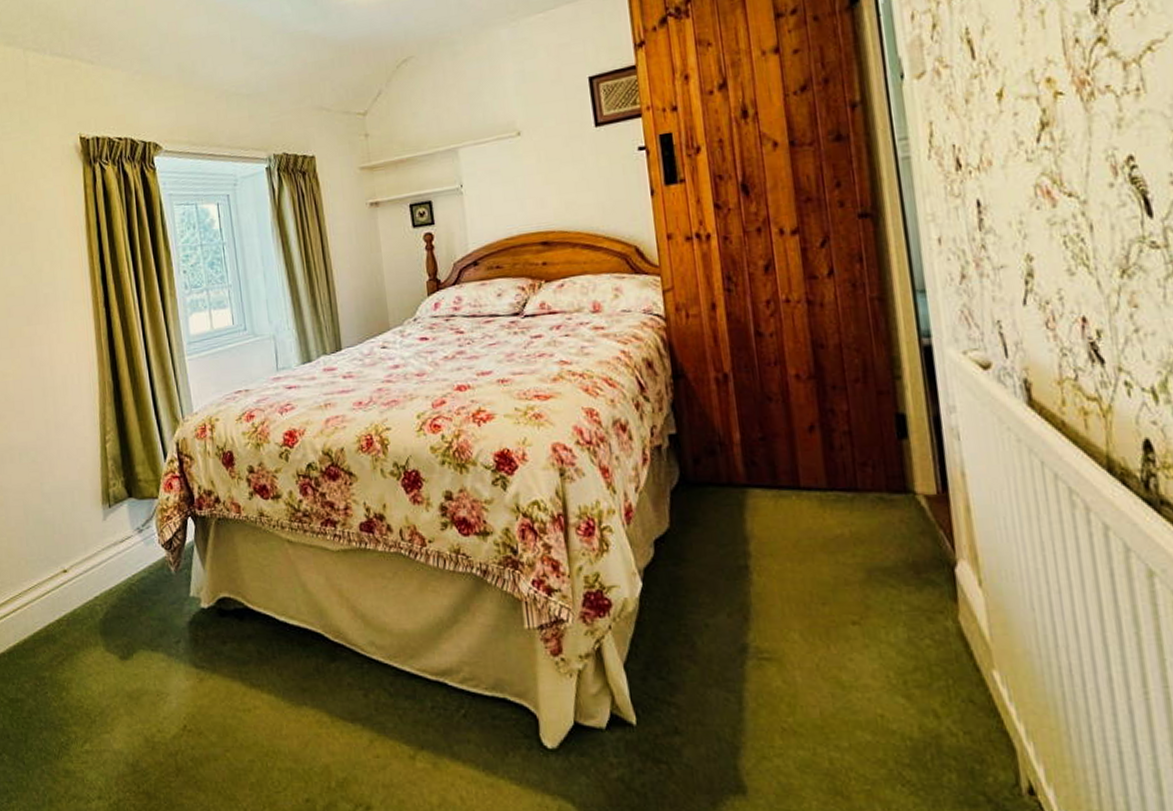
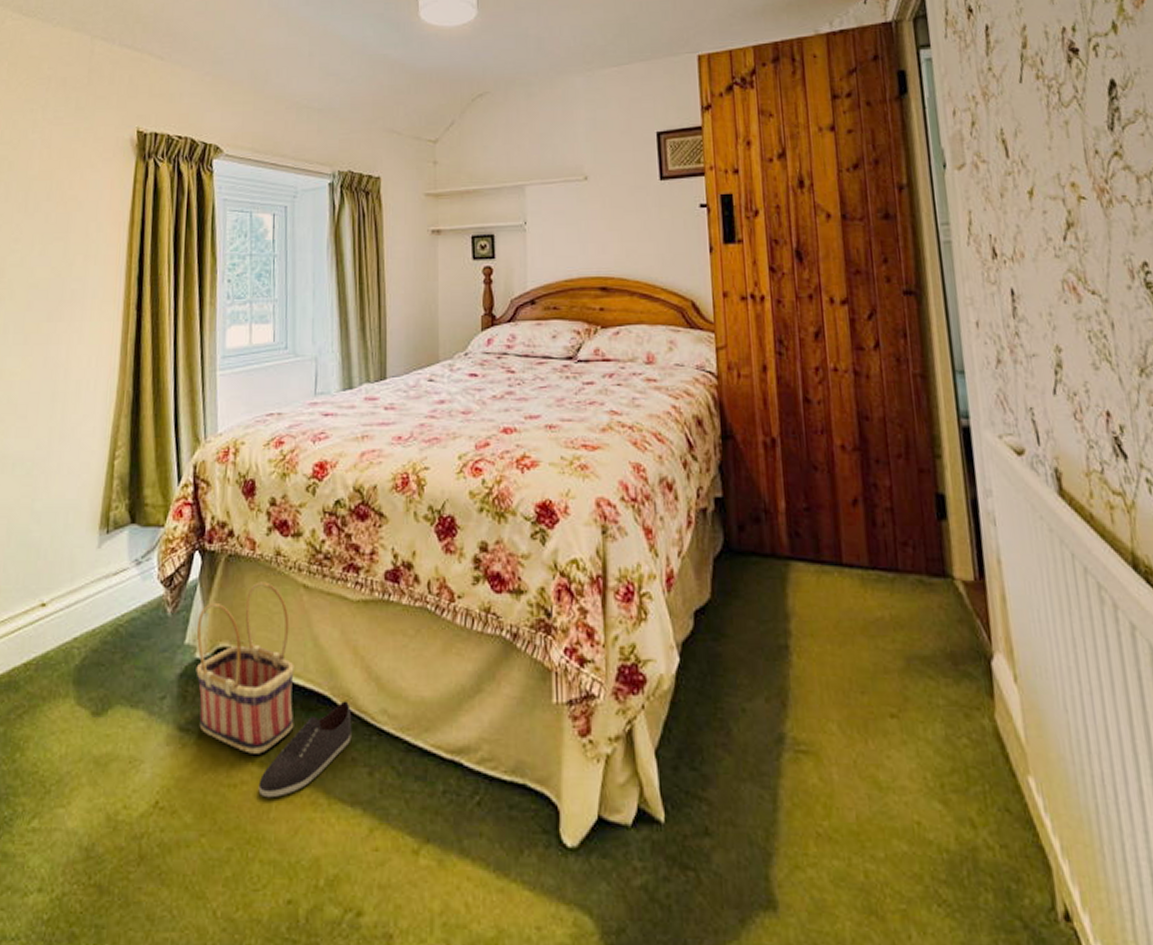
basket: none [198,539,294,684] -> present [196,581,294,754]
shoe: none [269,636,346,719] -> present [258,701,352,798]

